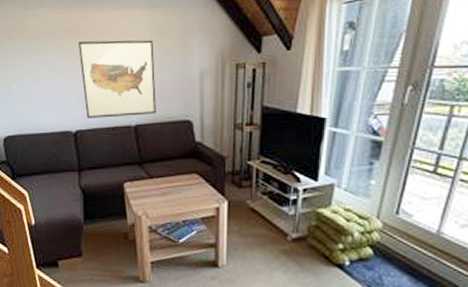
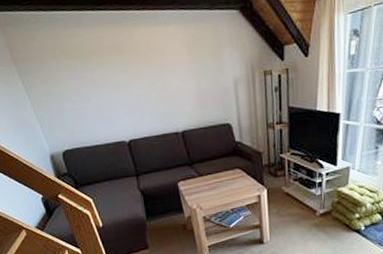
wall art: present [77,40,156,118] -> none [120,53,199,128]

